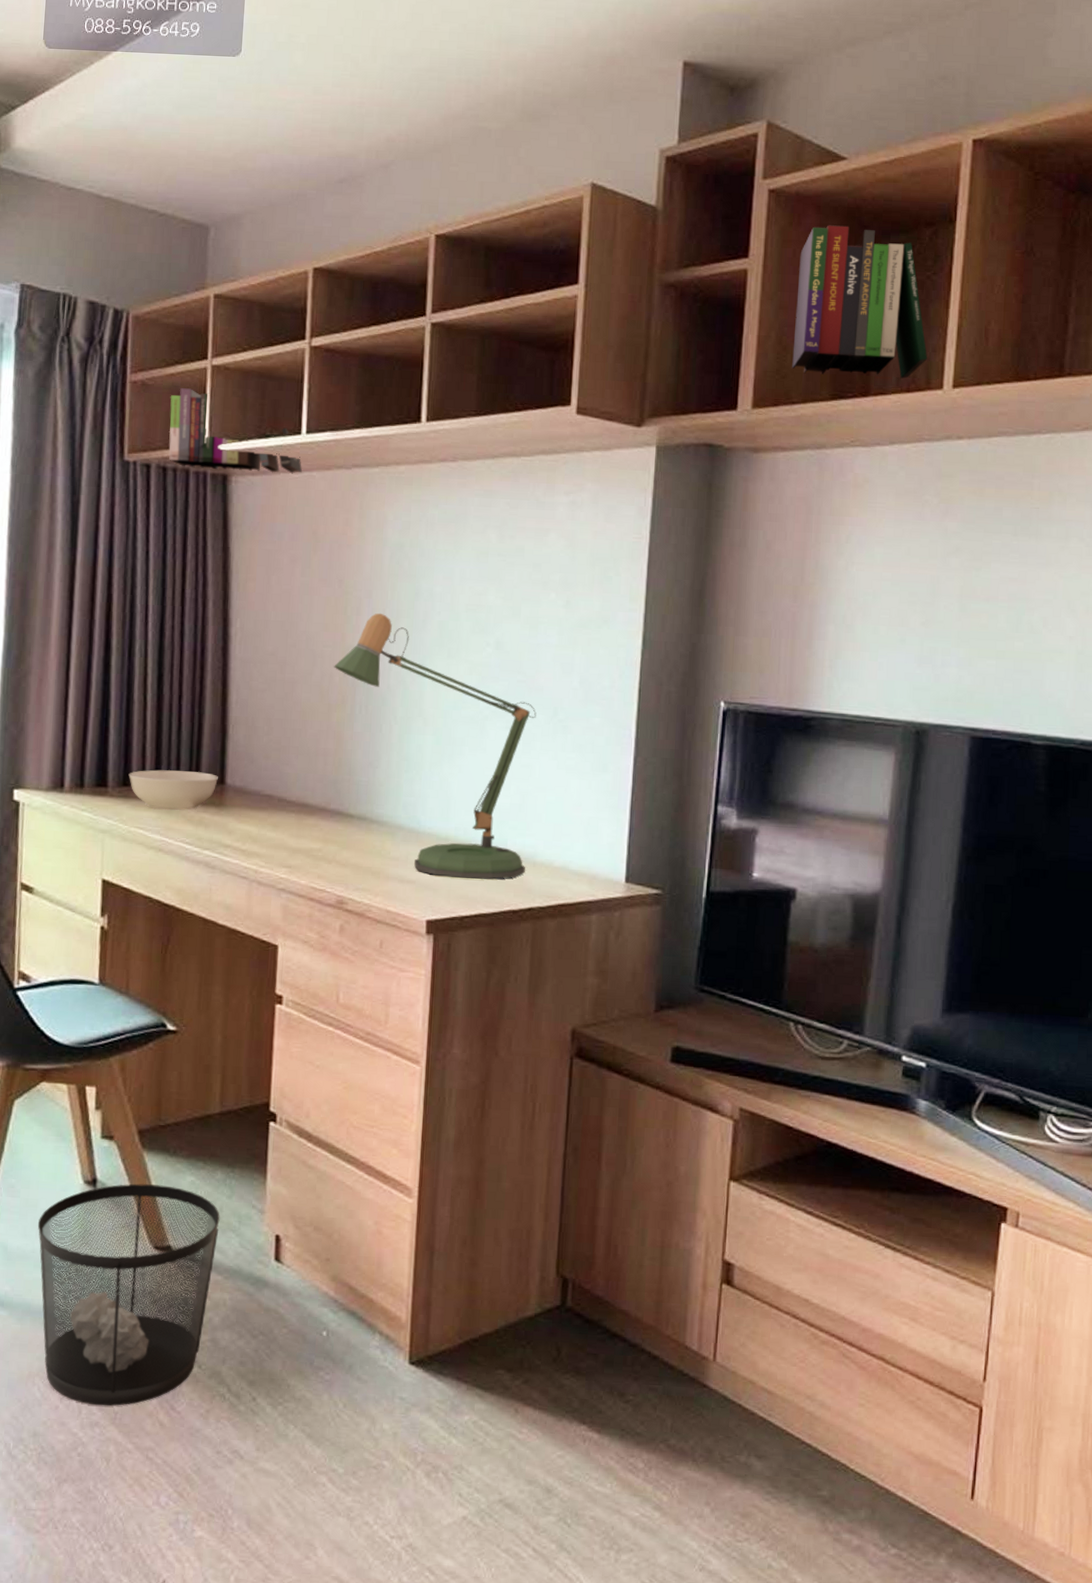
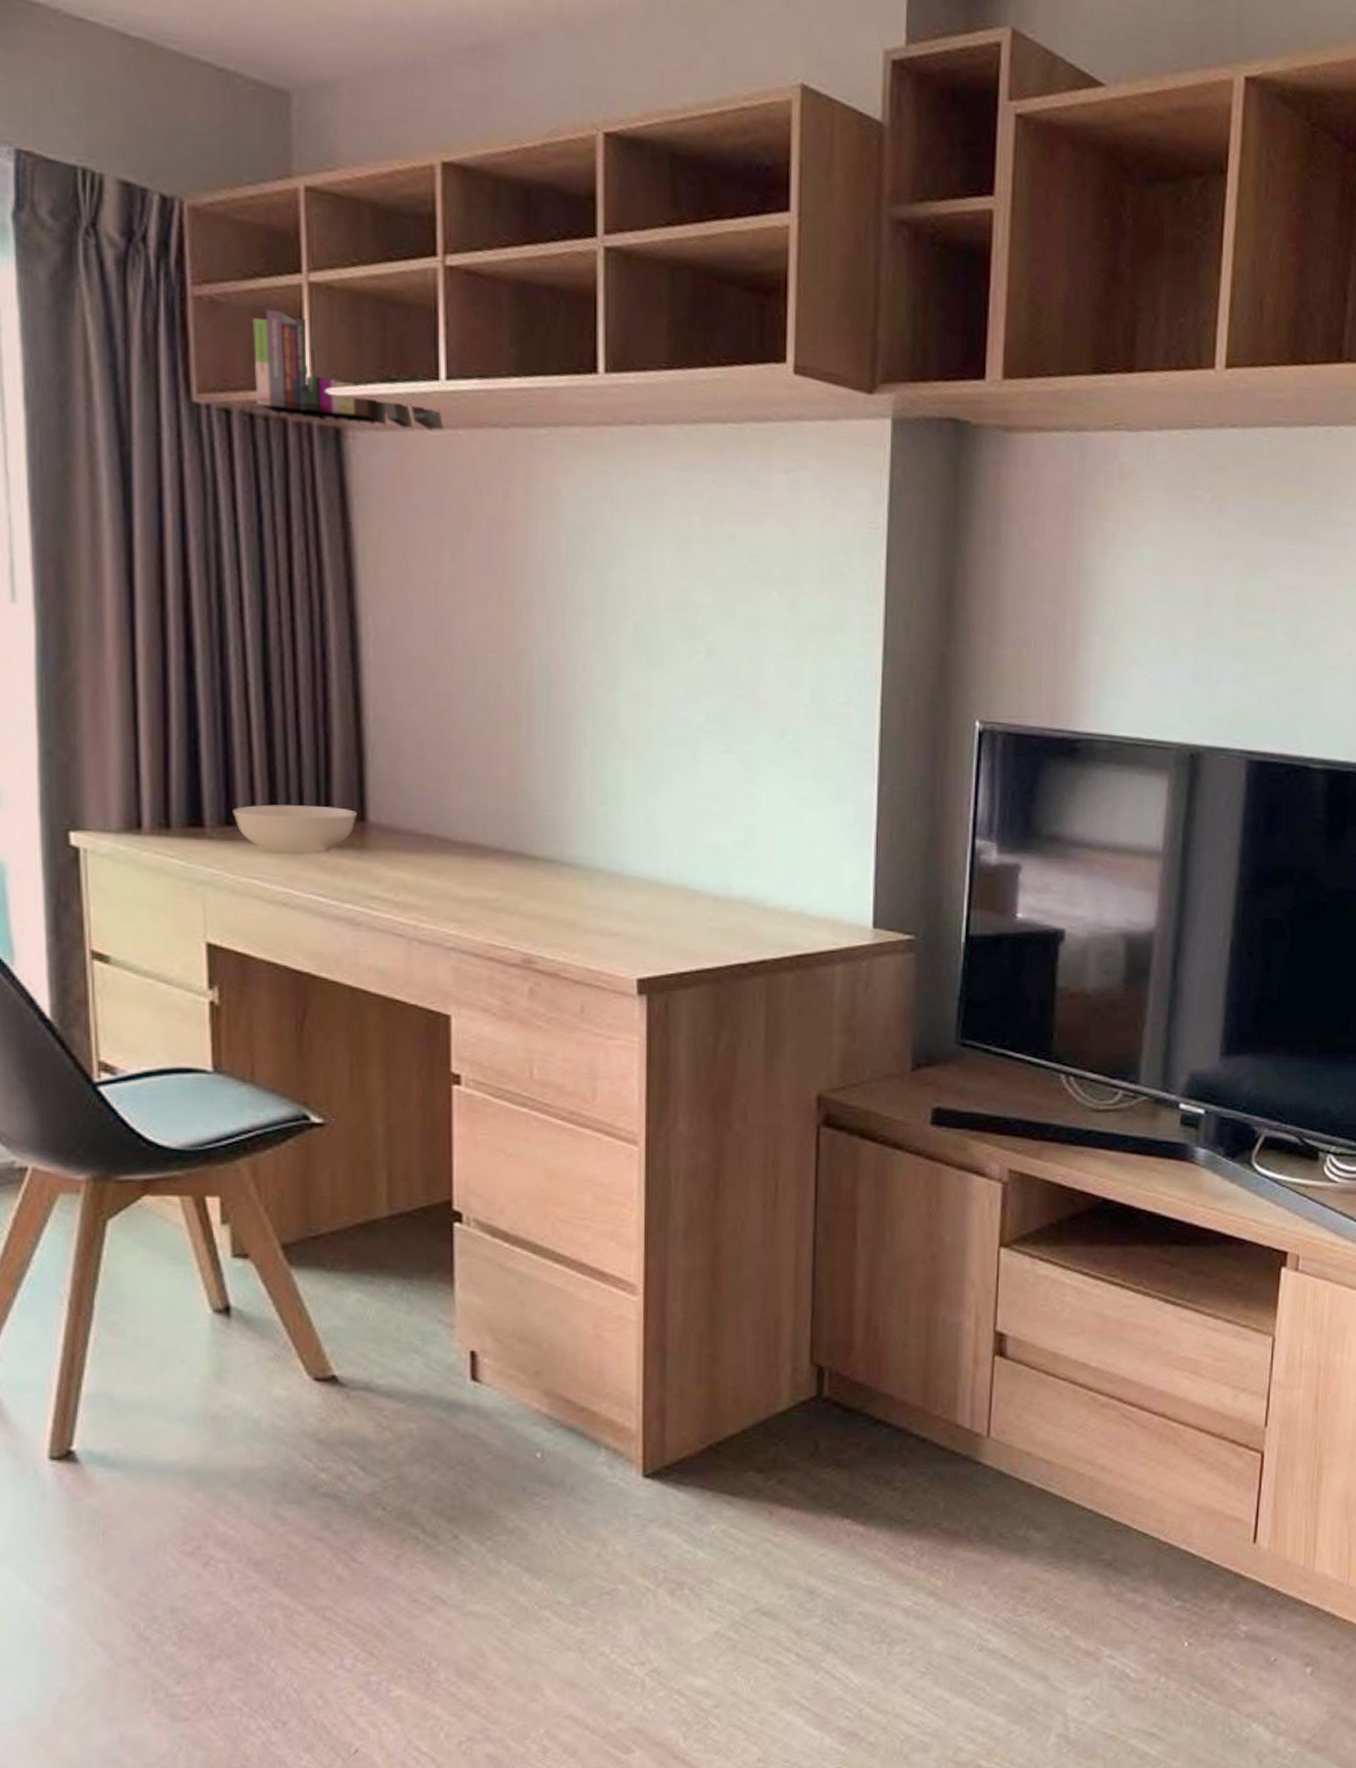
waste bin: present [37,1183,220,1406] -> none [153,1306,398,1568]
desk lamp: present [334,613,536,880] -> none [502,610,760,930]
books: present [792,225,928,379] -> none [1047,164,1199,354]

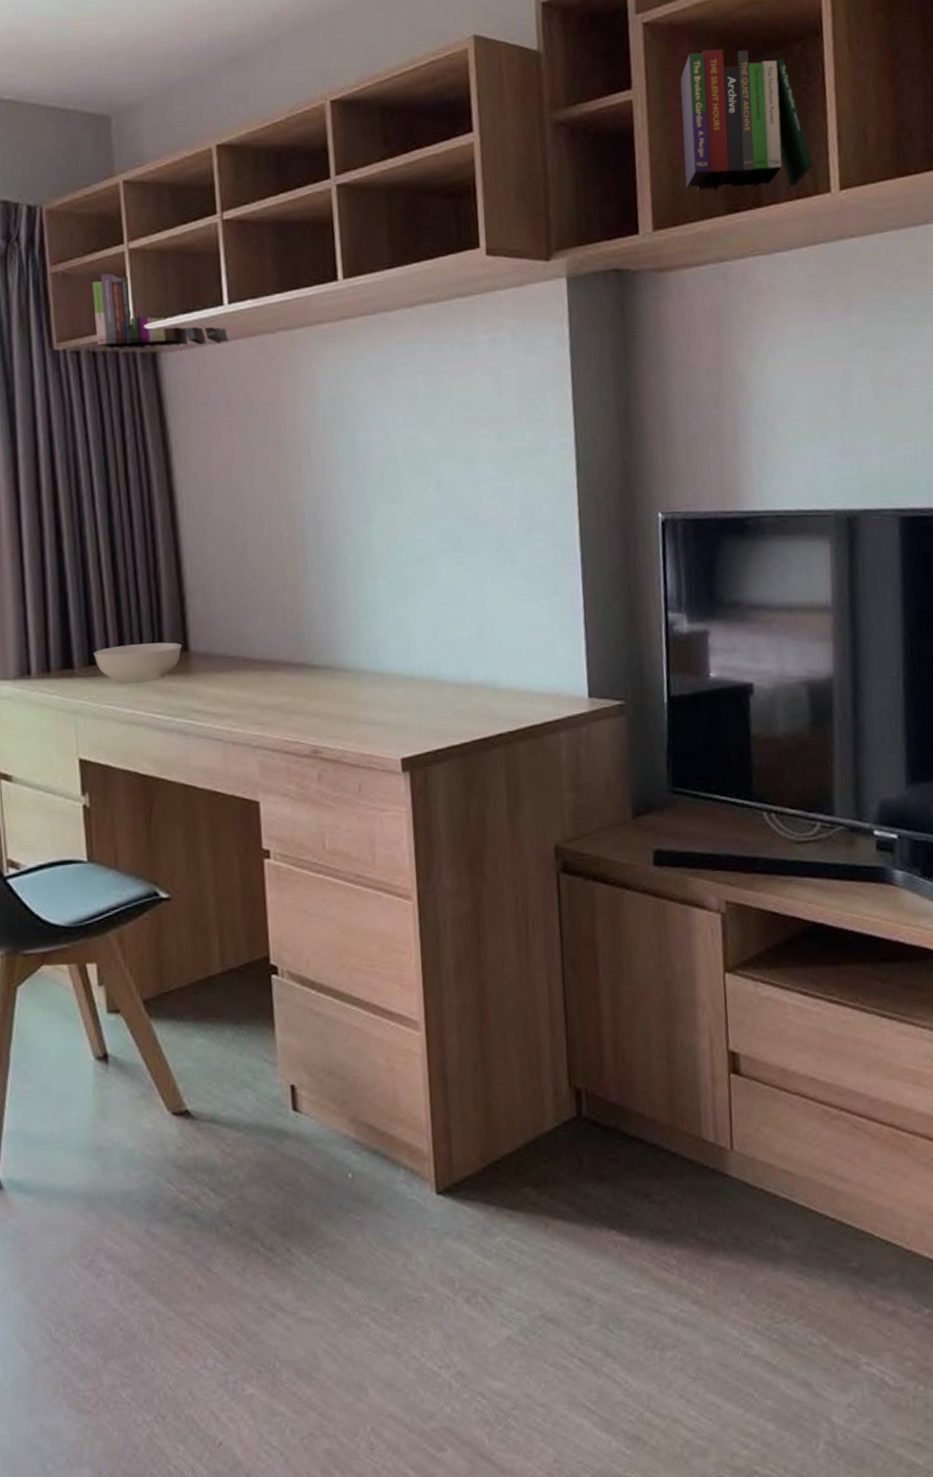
books: none [1047,164,1199,354] -> present [680,49,813,193]

